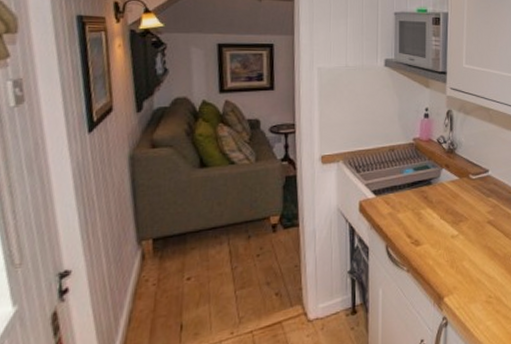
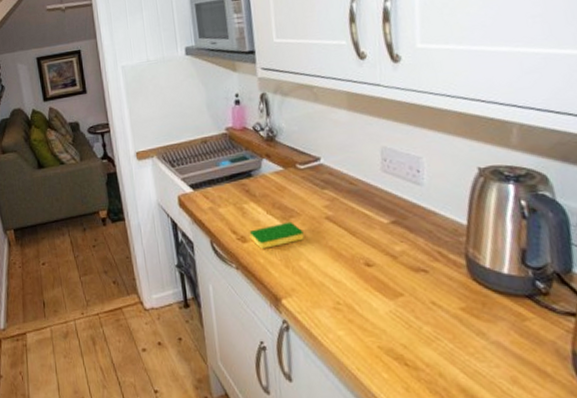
dish sponge: none [423,226,469,251] -> present [249,221,304,249]

